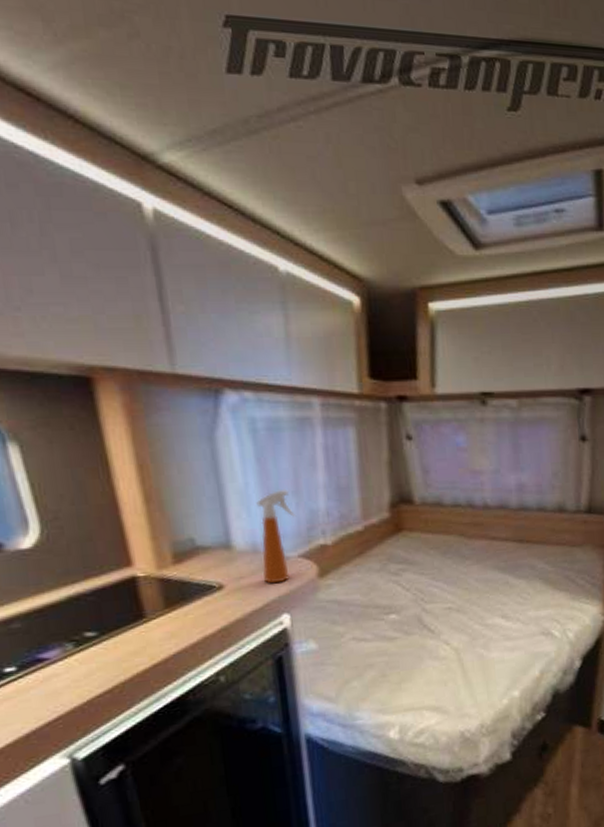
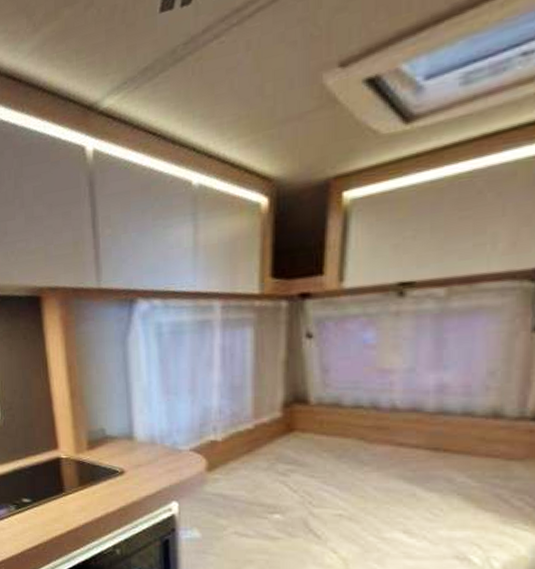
spray bottle: present [256,488,297,584] -> none [157,387,191,473]

